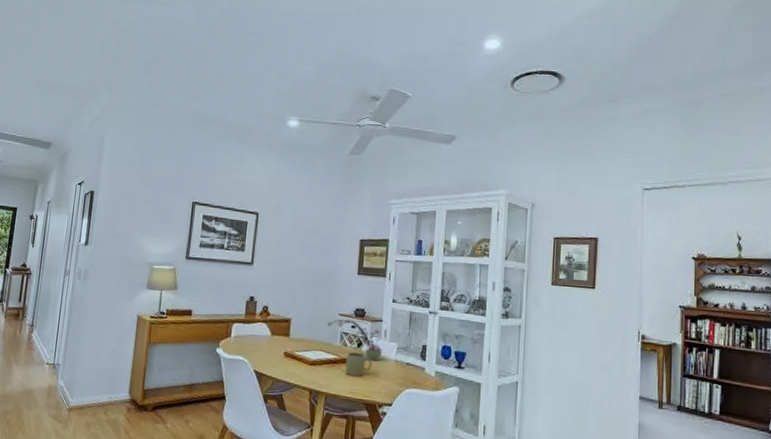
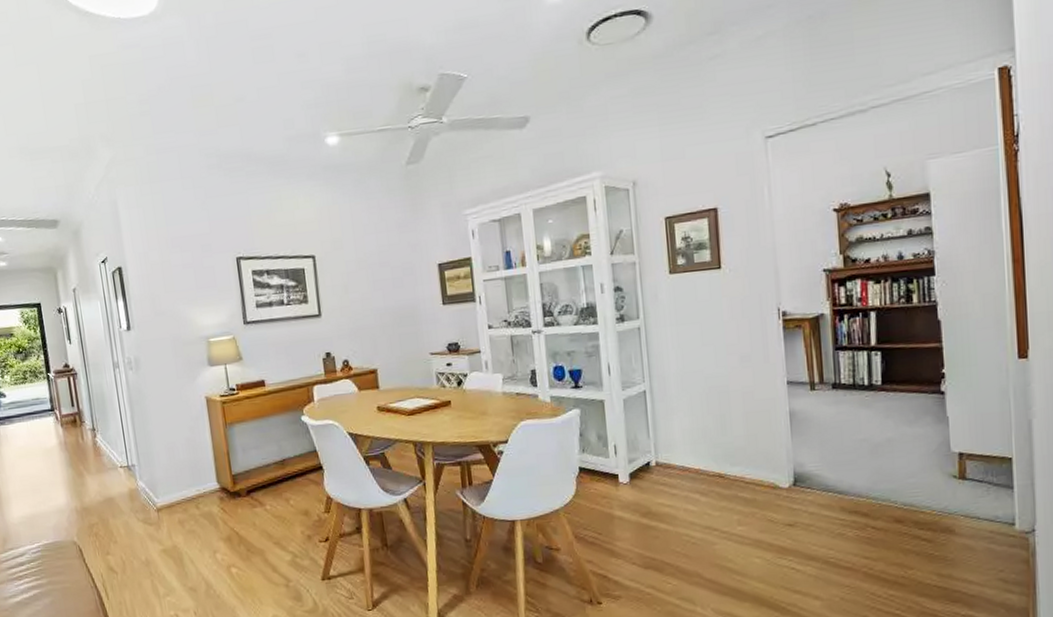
flower arrangement: present [326,319,383,361] -> none [417,357,488,398]
mug: present [345,352,372,376] -> none [447,391,478,419]

